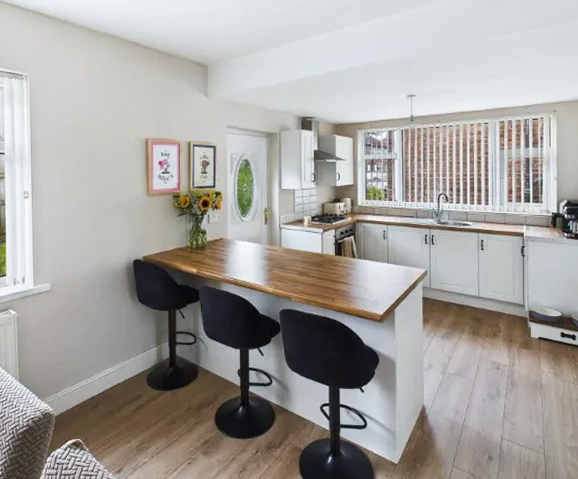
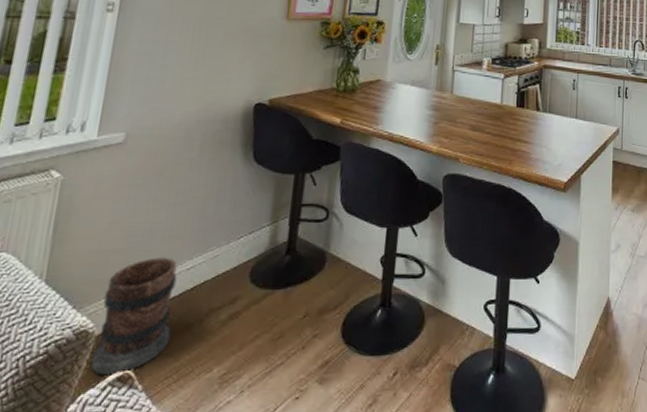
wooden barrel: none [56,367,101,441] -> present [91,257,177,376]

